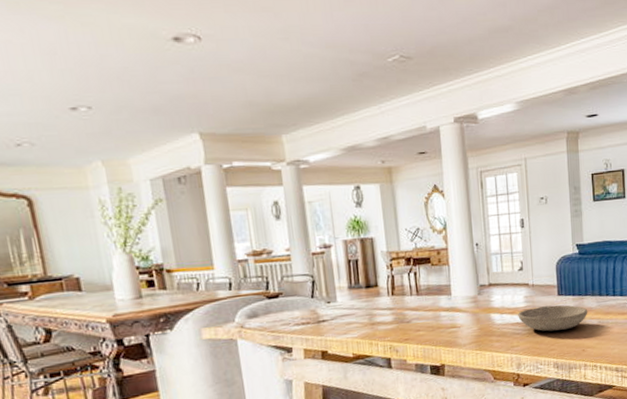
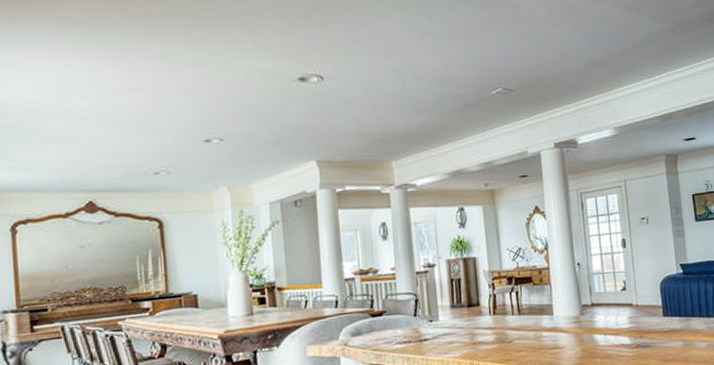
bowl: present [518,305,588,332] -> none [622,326,696,354]

